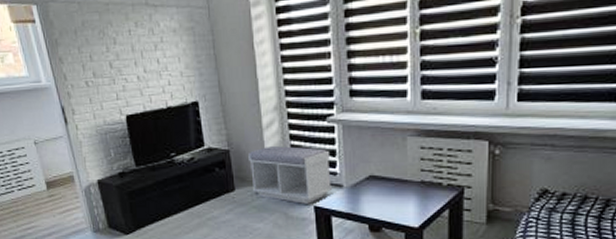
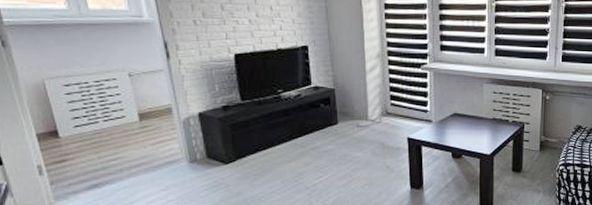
bench: present [248,146,332,204] -> none [352,87,423,136]

